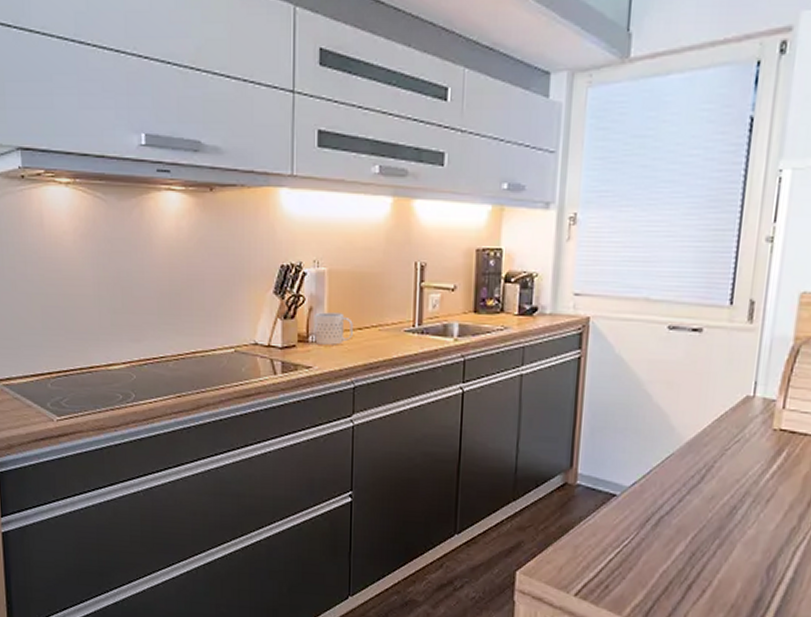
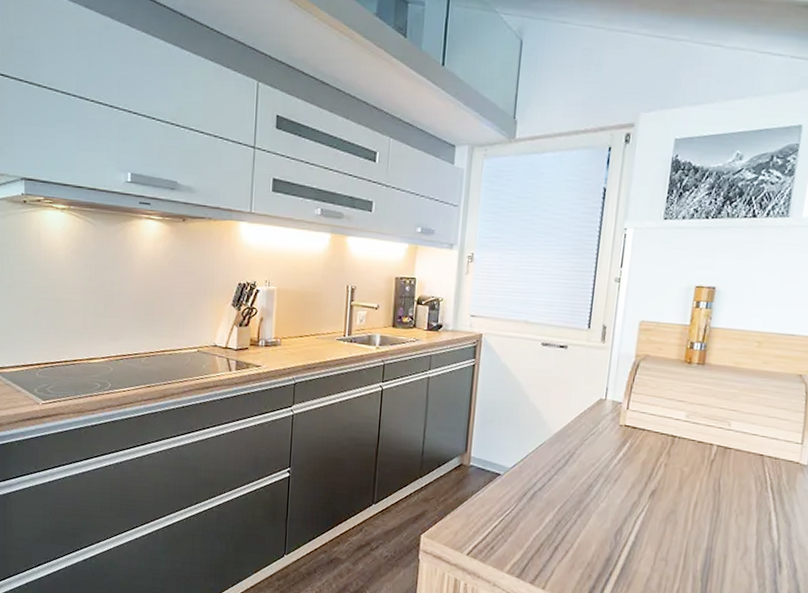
mug: present [313,312,353,345] -> none [263,322,296,349]

